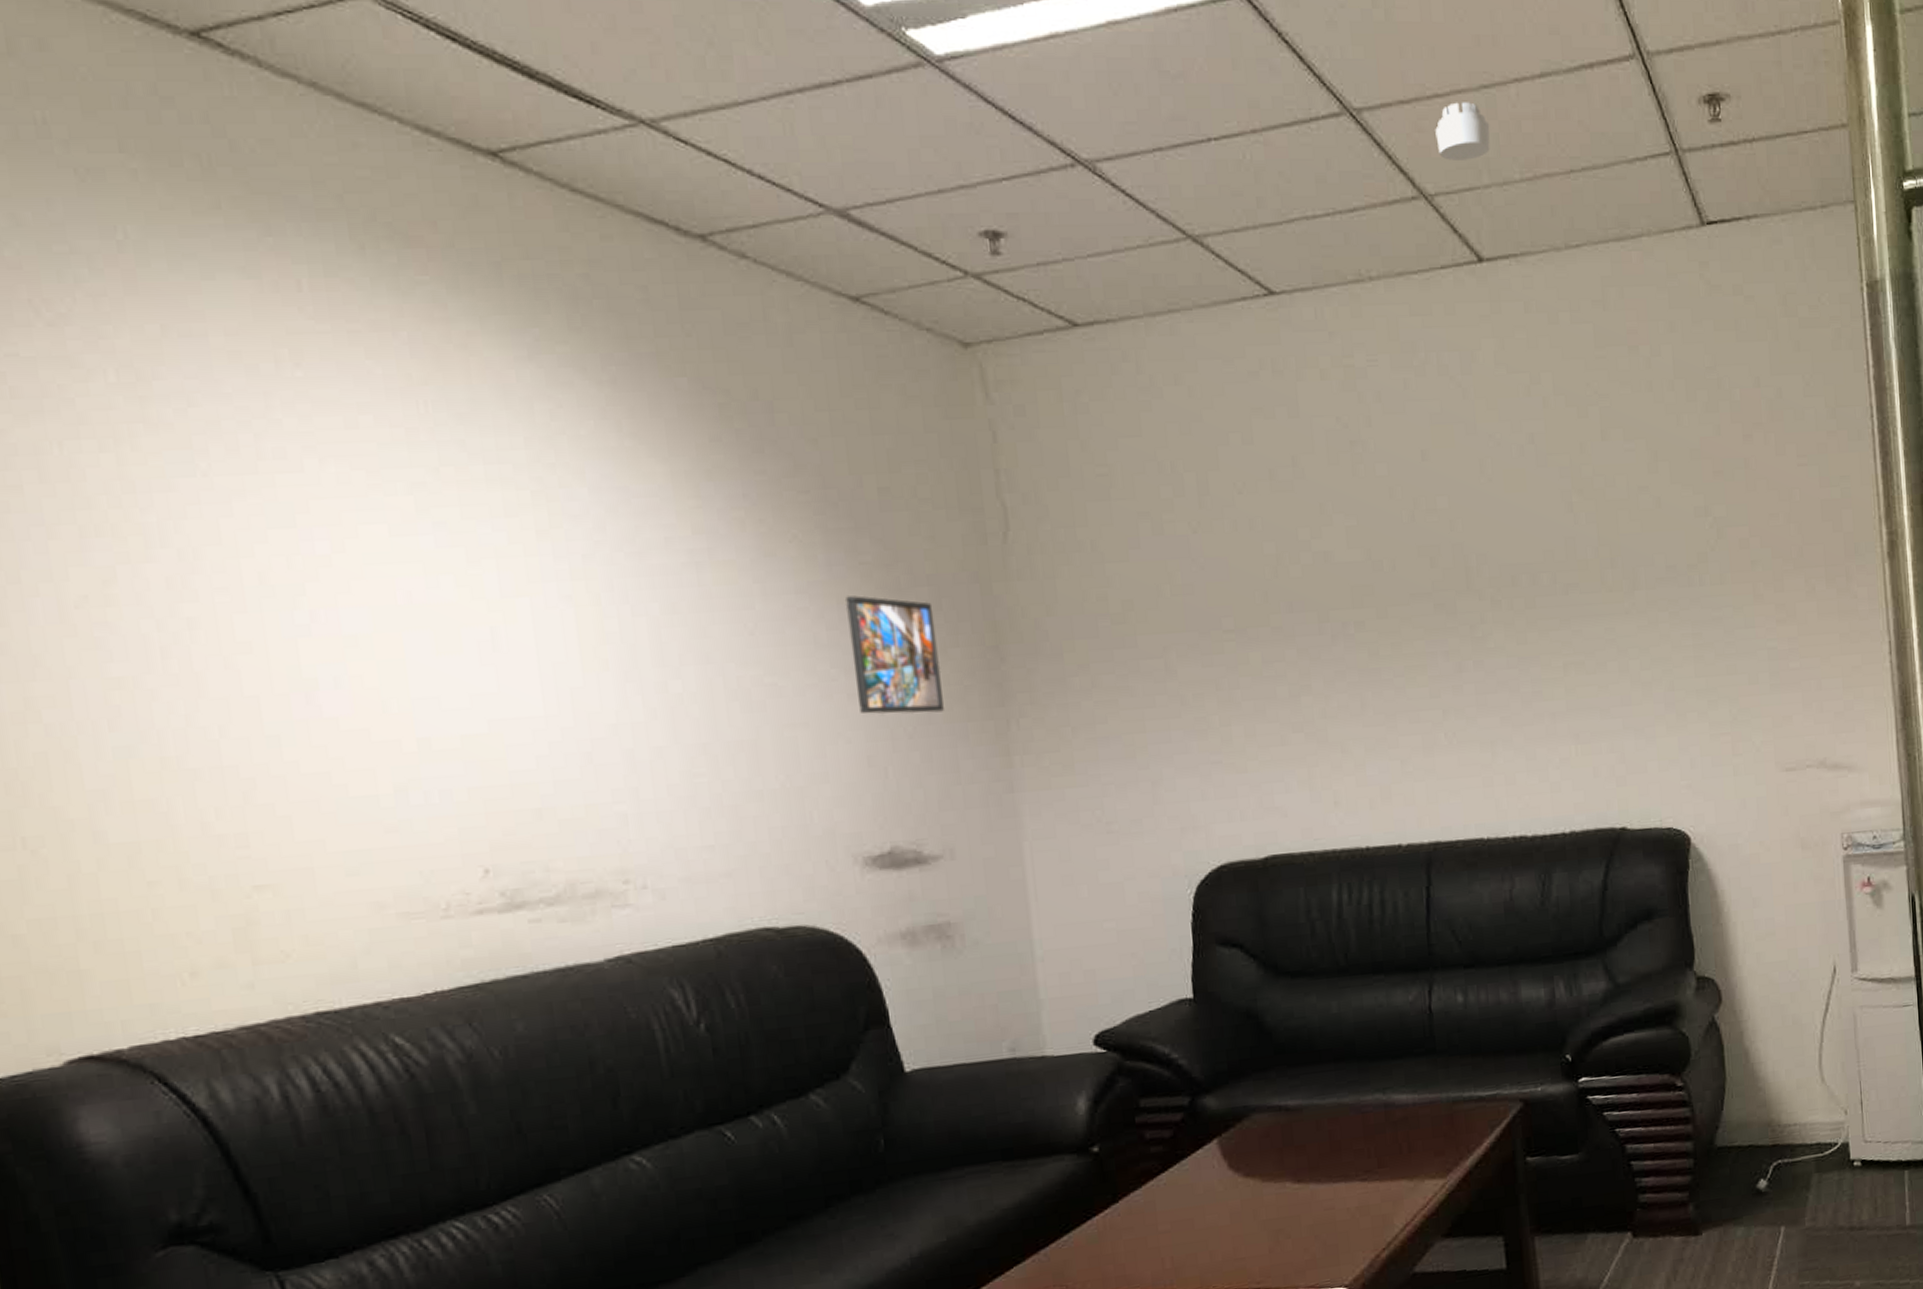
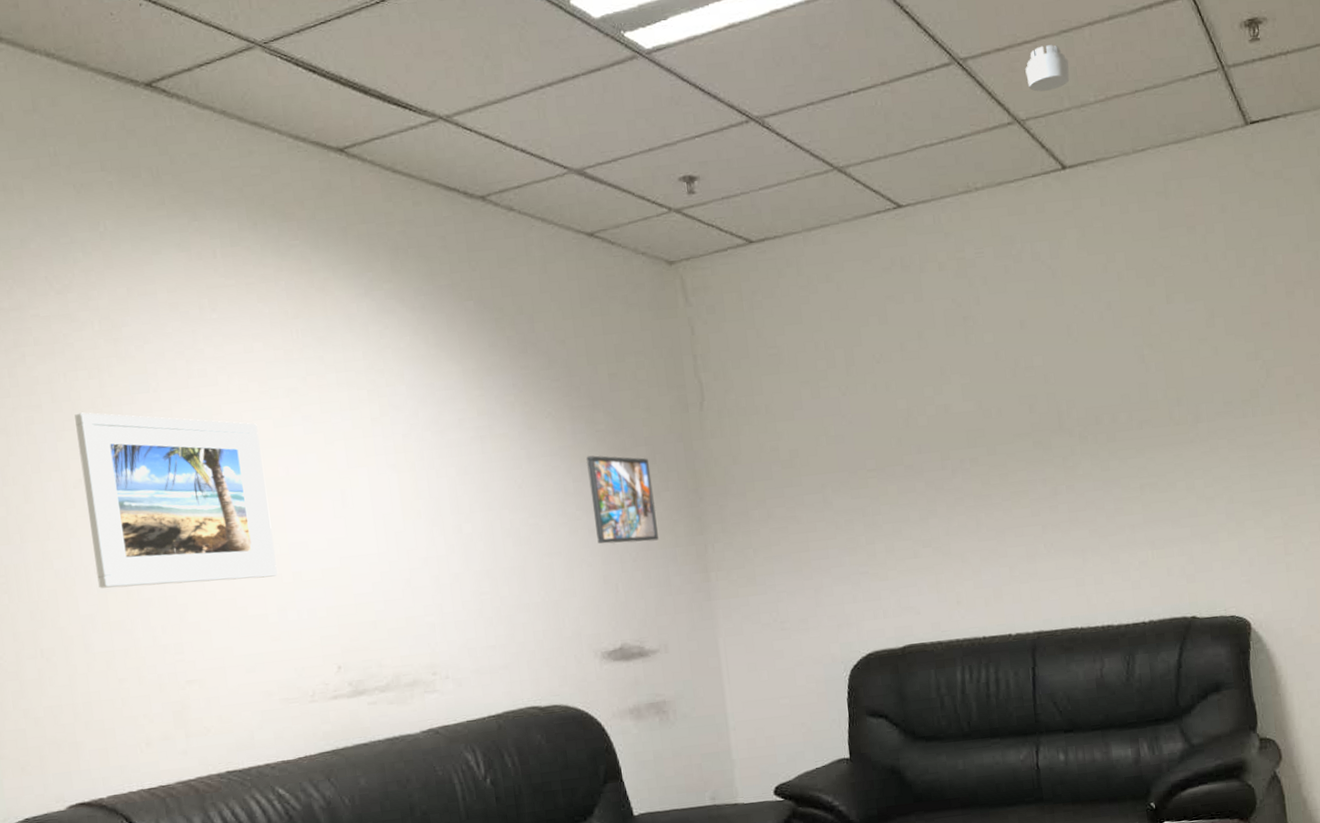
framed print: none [76,499,394,753] -> present [74,412,278,589]

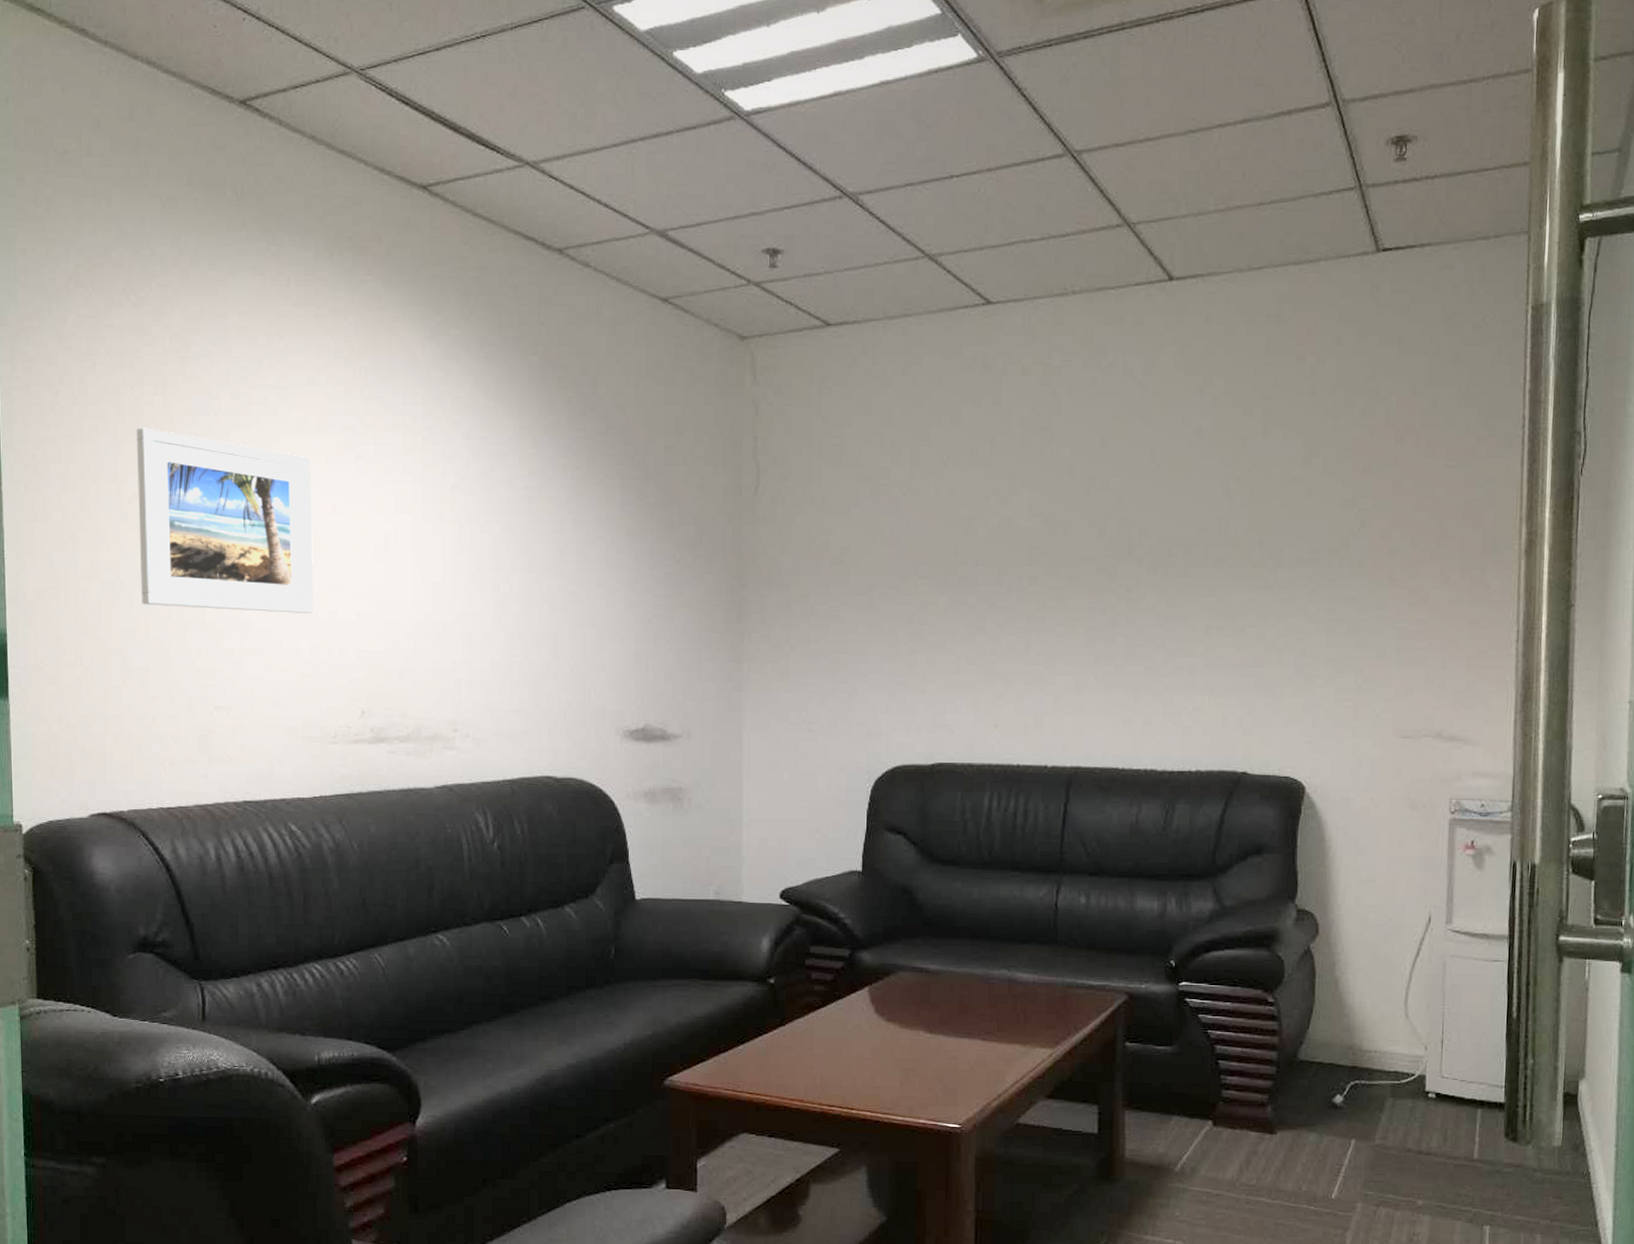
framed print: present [585,455,659,544] -> none [631,529,696,624]
smoke detector: present [1025,45,1070,92] -> none [1143,145,1192,194]

